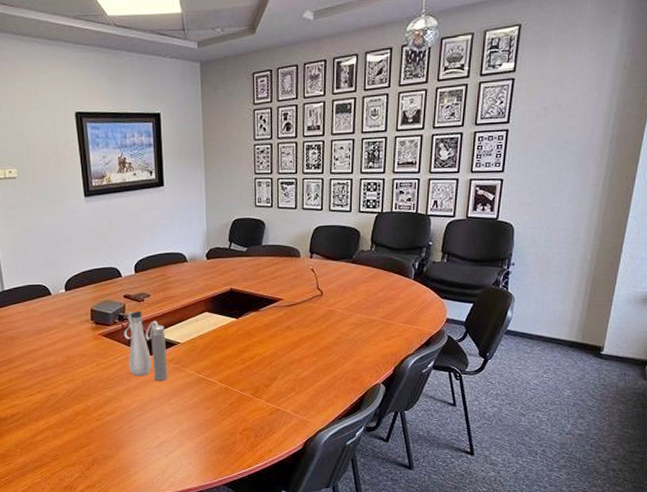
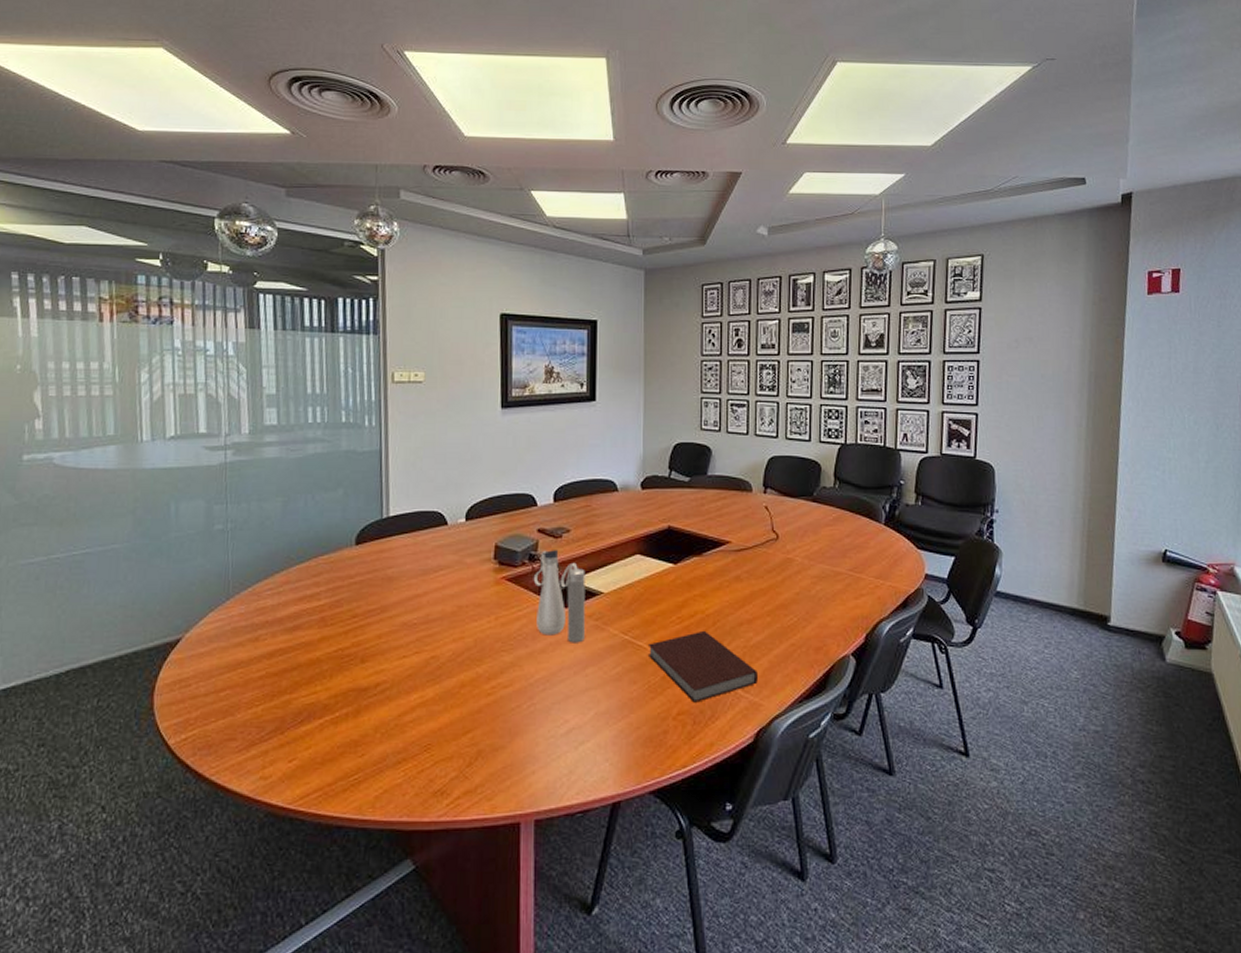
notebook: none [217,368,307,422] -> present [647,630,759,703]

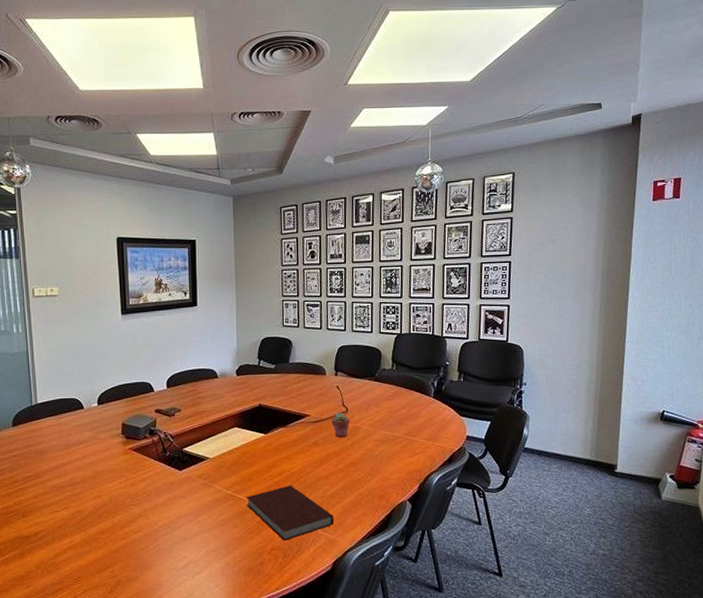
water bottle: present [533,550,585,643] -> none [153,426,196,498]
potted succulent: none [758,539,781,571] -> present [331,412,350,437]

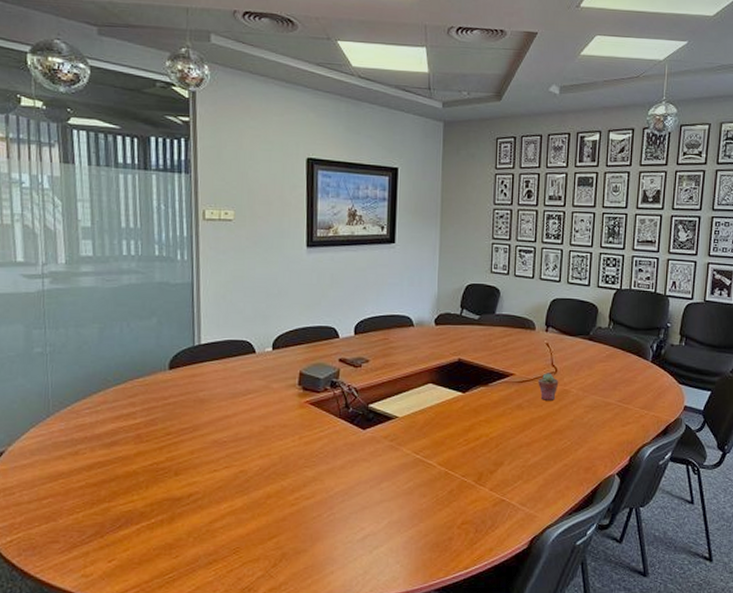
notebook: present [246,485,335,541] -> none [436,451,535,514]

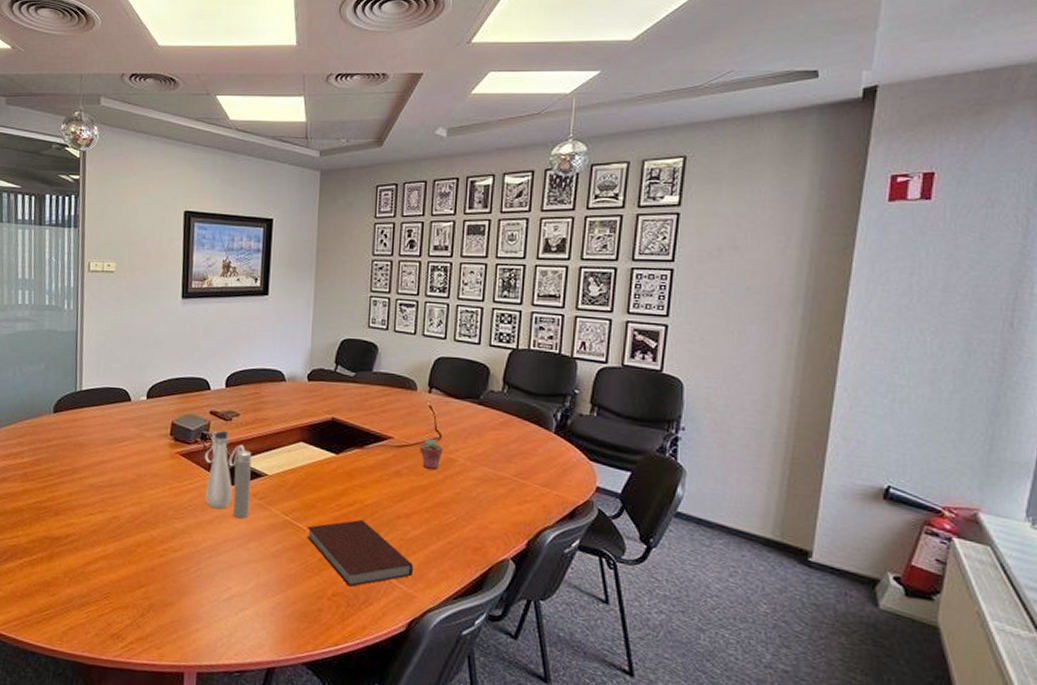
water bottle: none [334,378,382,461] -> present [204,431,252,519]
notebook: none [436,451,535,514] -> present [306,519,414,587]

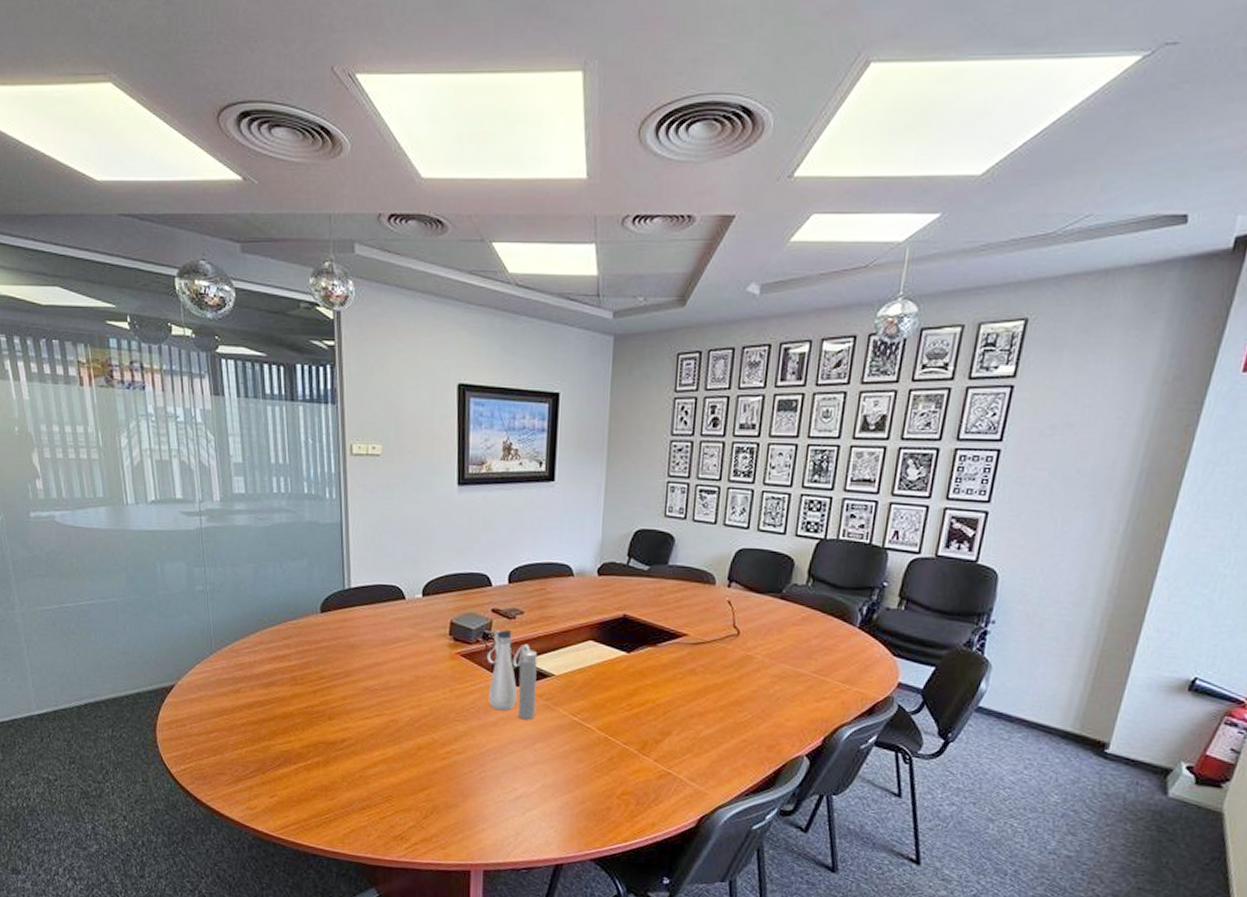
notebook: present [306,519,414,587] -> none [595,719,706,786]
potted succulent: present [419,438,443,469] -> none [716,635,741,667]

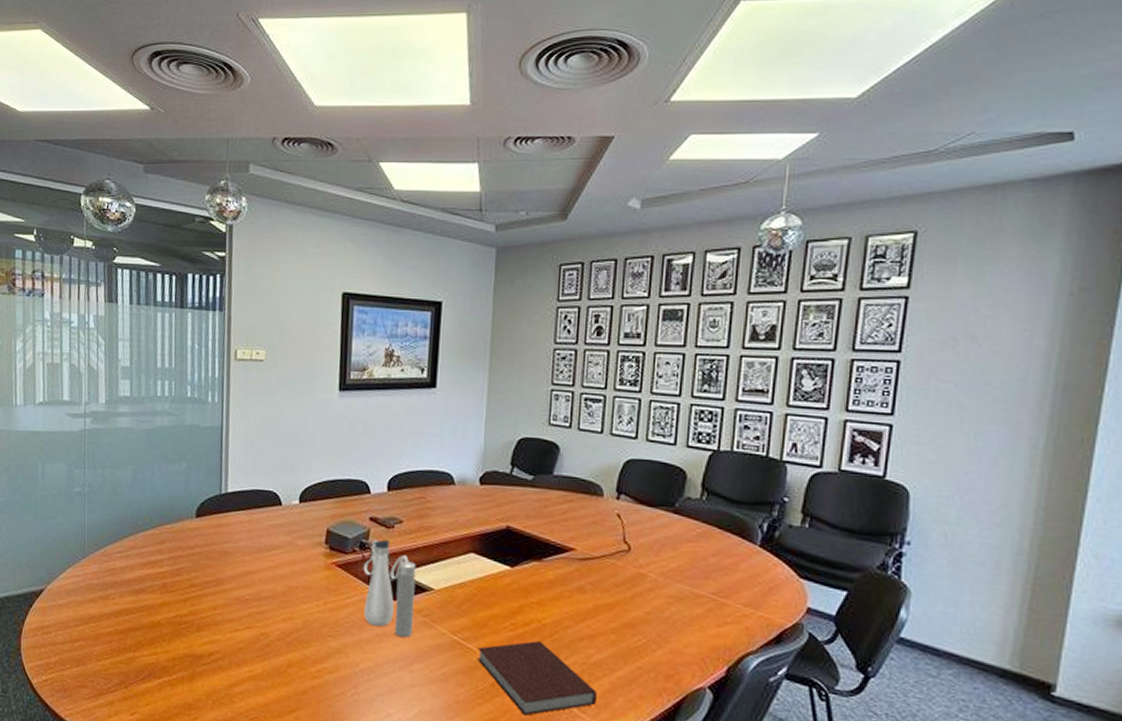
notebook: none [595,719,706,786] -> present [476,640,598,716]

